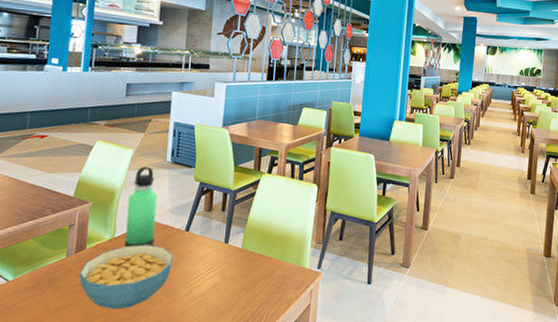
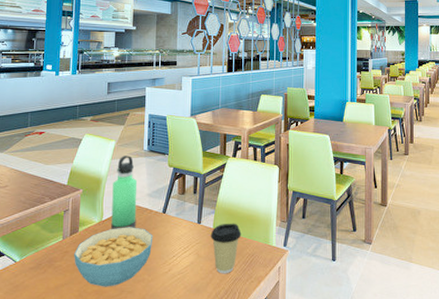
coffee cup: none [238,243,273,297] -> present [210,223,242,274]

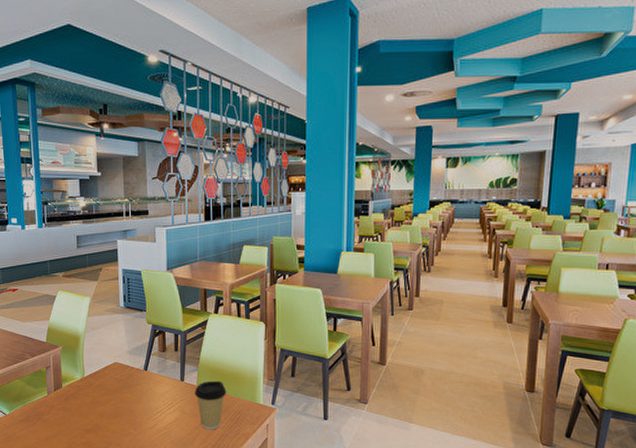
cereal bowl: present [74,227,153,287] -> none [60,383,137,440]
thermos bottle: present [111,155,138,229] -> none [91,312,118,385]

